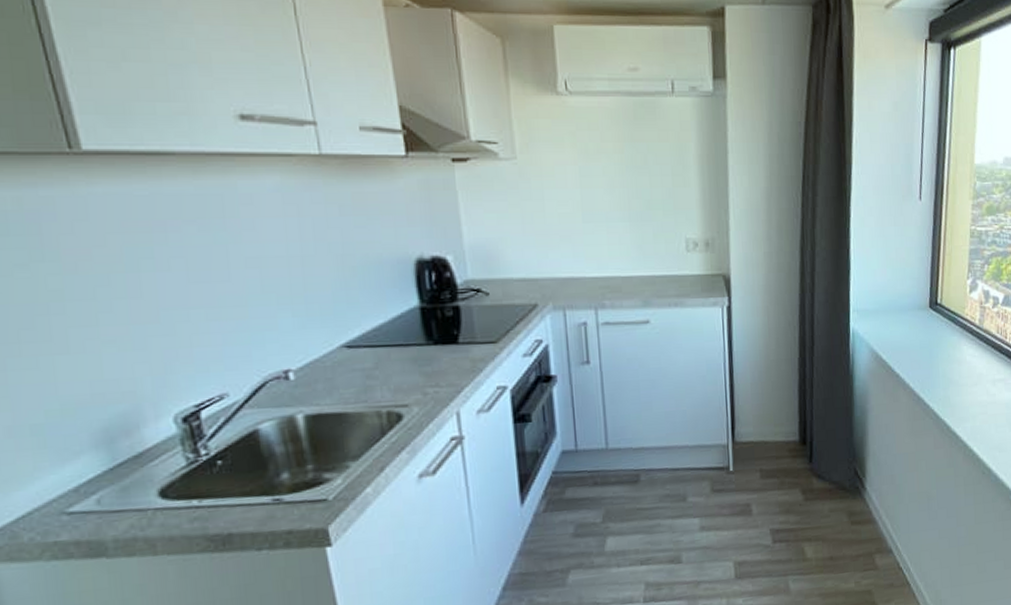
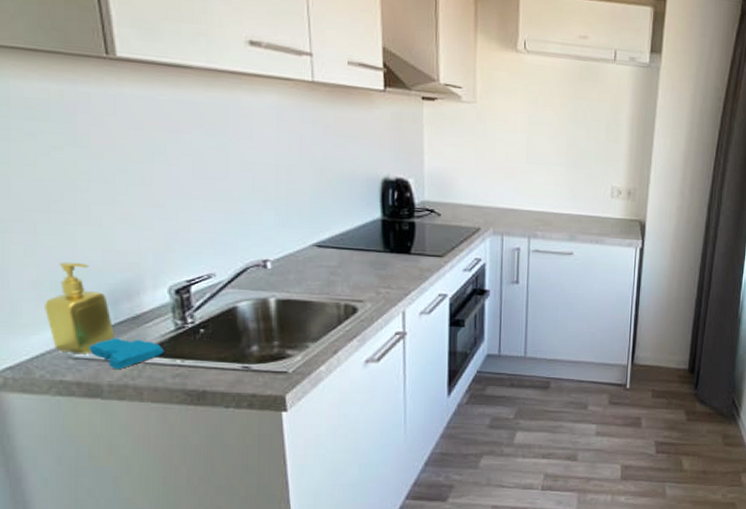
soap dispenser: none [26,398,114,509] -> present [45,262,114,355]
sponge: none [84,481,176,521] -> present [88,337,164,370]

